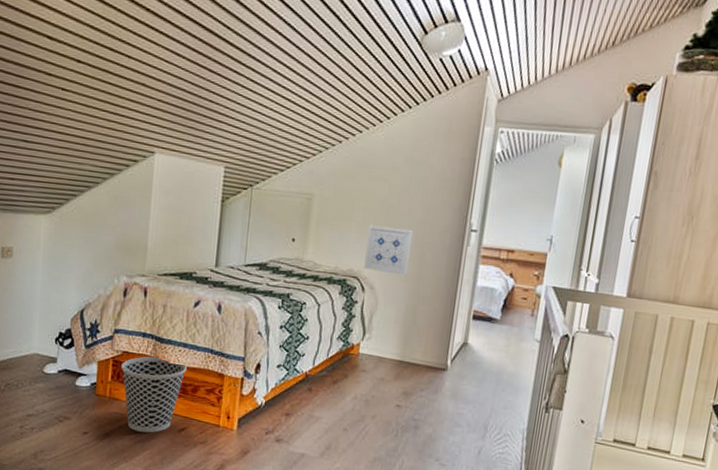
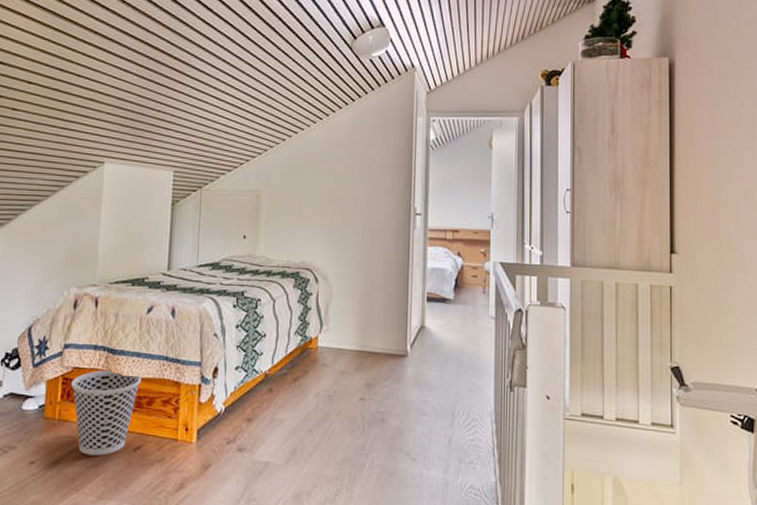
wall art: present [364,224,413,276] -> none [316,216,361,263]

